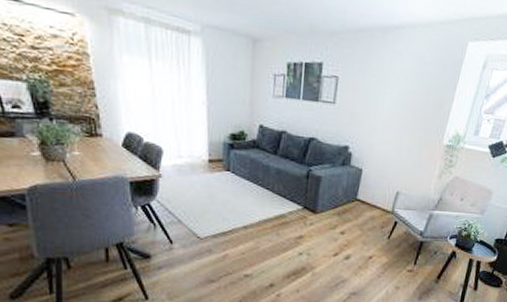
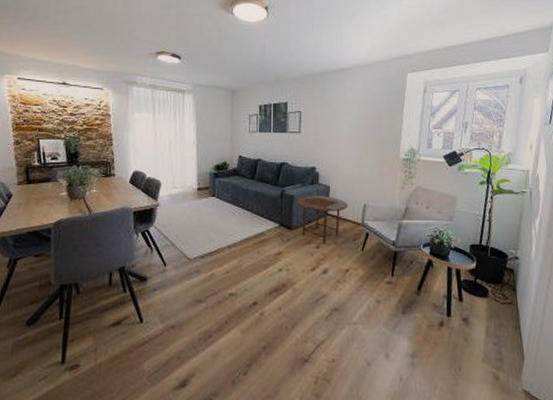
side table: none [324,178,380,231] -> present [297,196,348,244]

